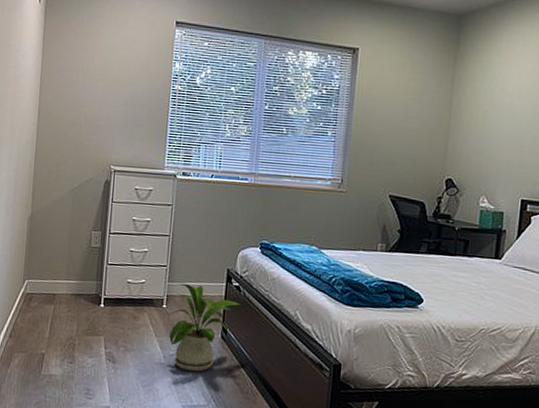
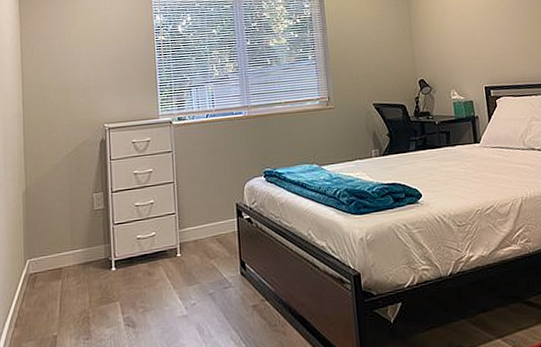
house plant: present [169,282,241,372] -> none [182,225,255,317]

